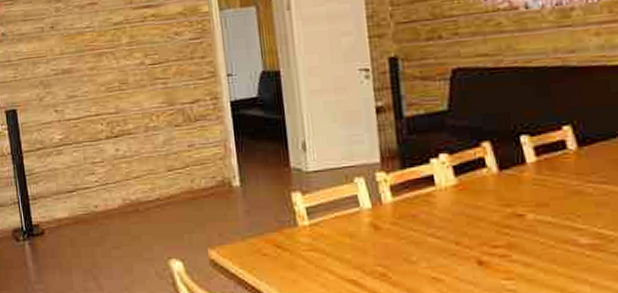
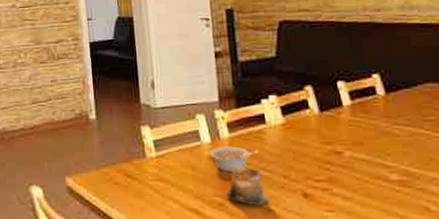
legume: none [370,211,427,241] -> present [209,146,259,173]
jar: none [389,233,438,274] -> present [226,166,269,205]

